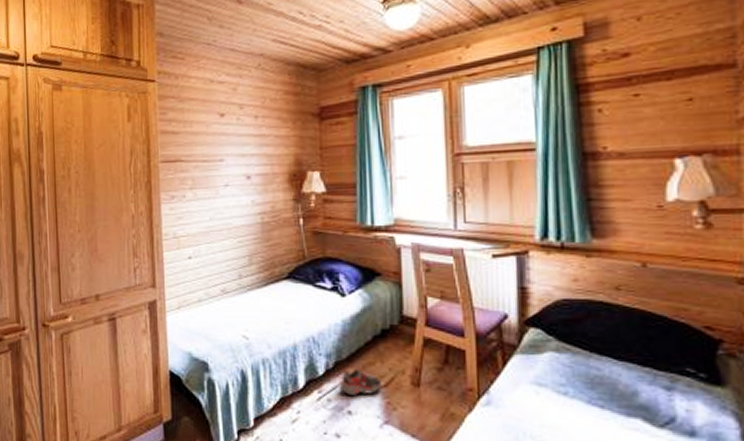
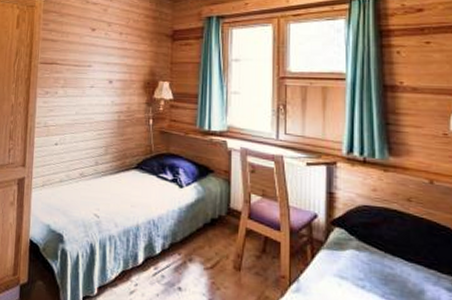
shoe: present [339,368,383,395] -> none [172,249,209,274]

